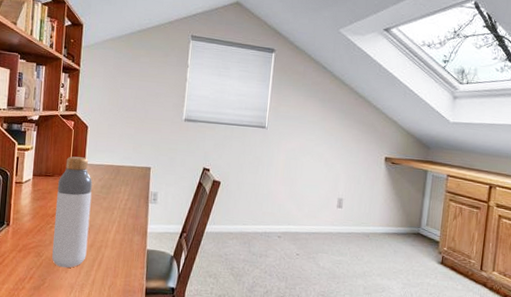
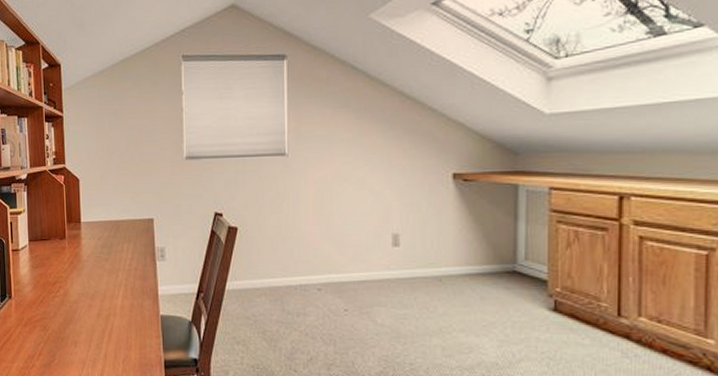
bottle: present [52,156,93,268] -> none [55,215,95,342]

